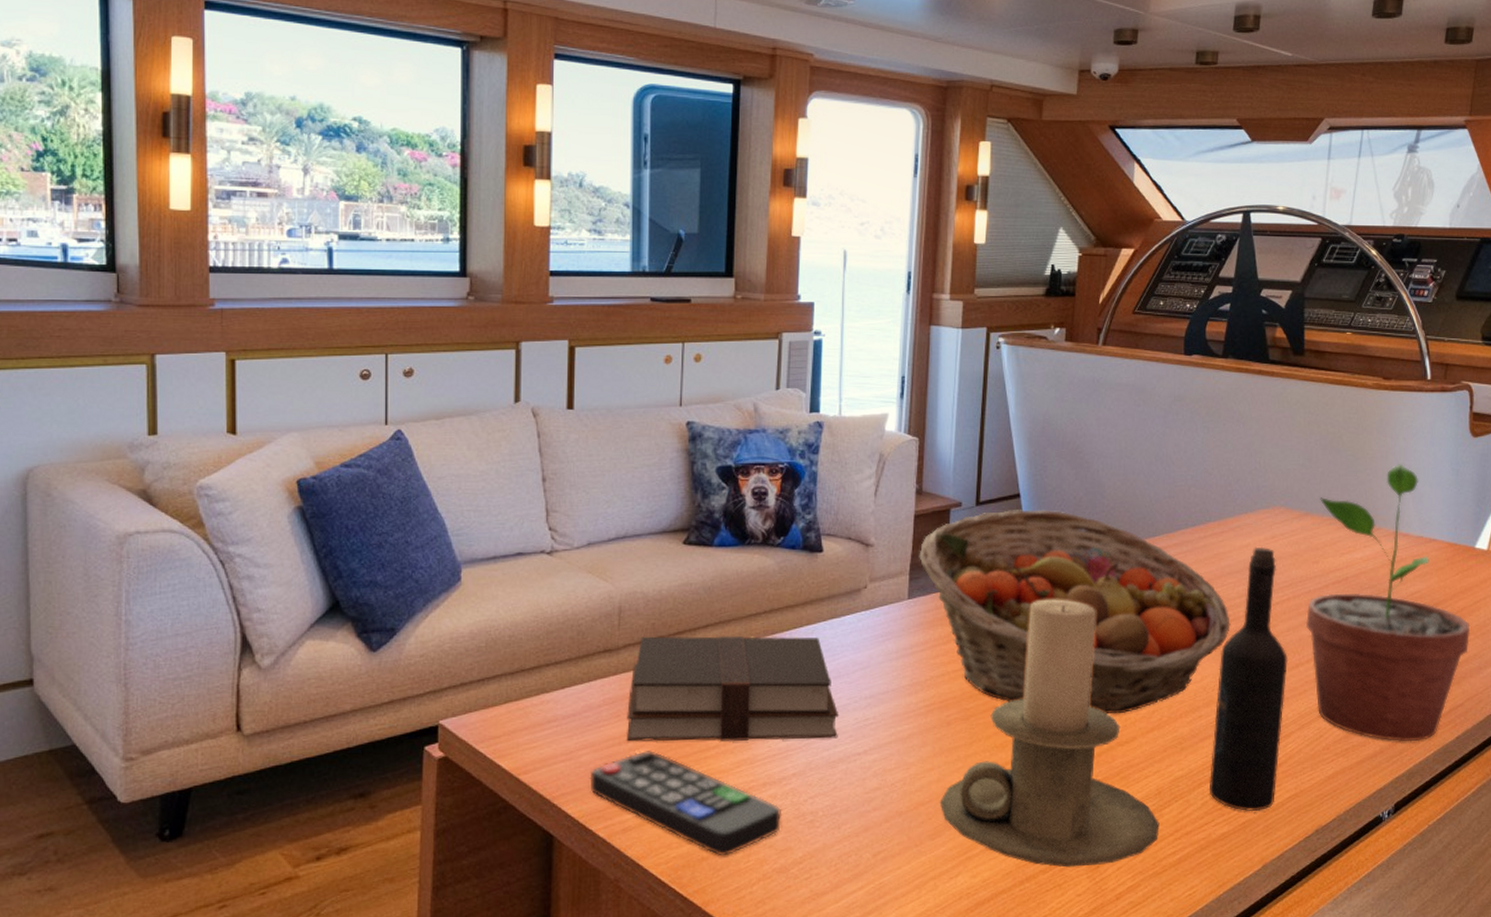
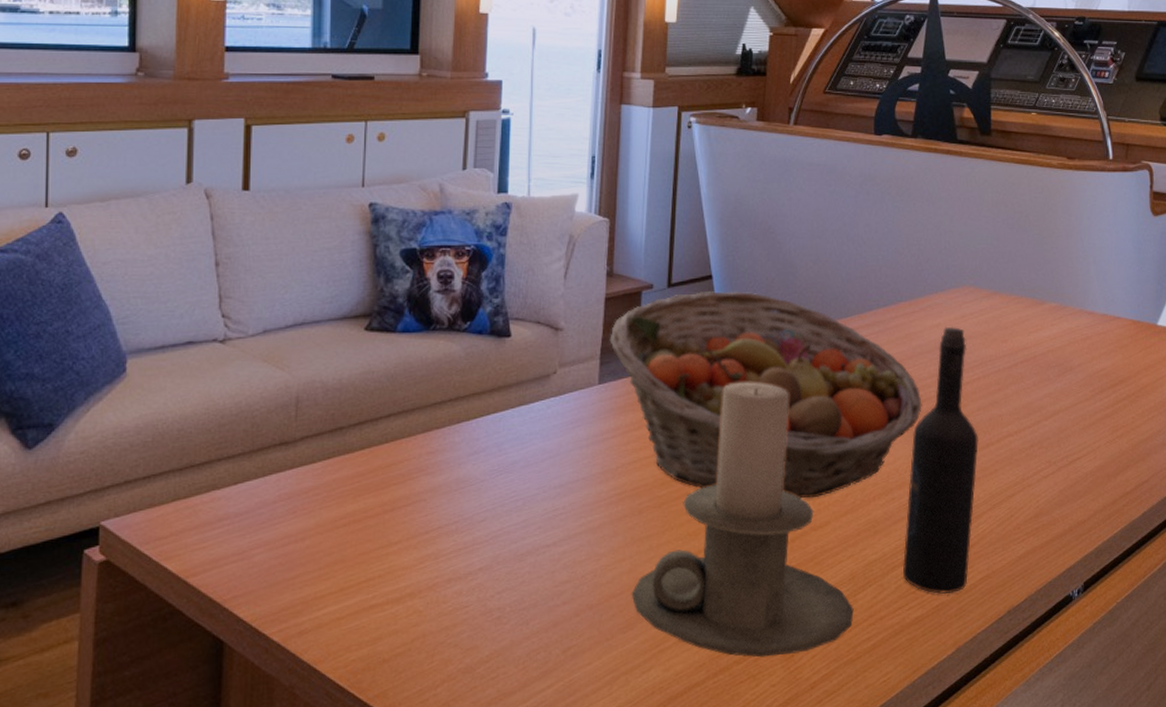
remote control: present [590,751,781,856] -> none [263,548,467,657]
bible: present [626,636,839,742] -> none [302,425,528,539]
potted plant: present [1306,463,1471,742] -> none [996,242,1154,520]

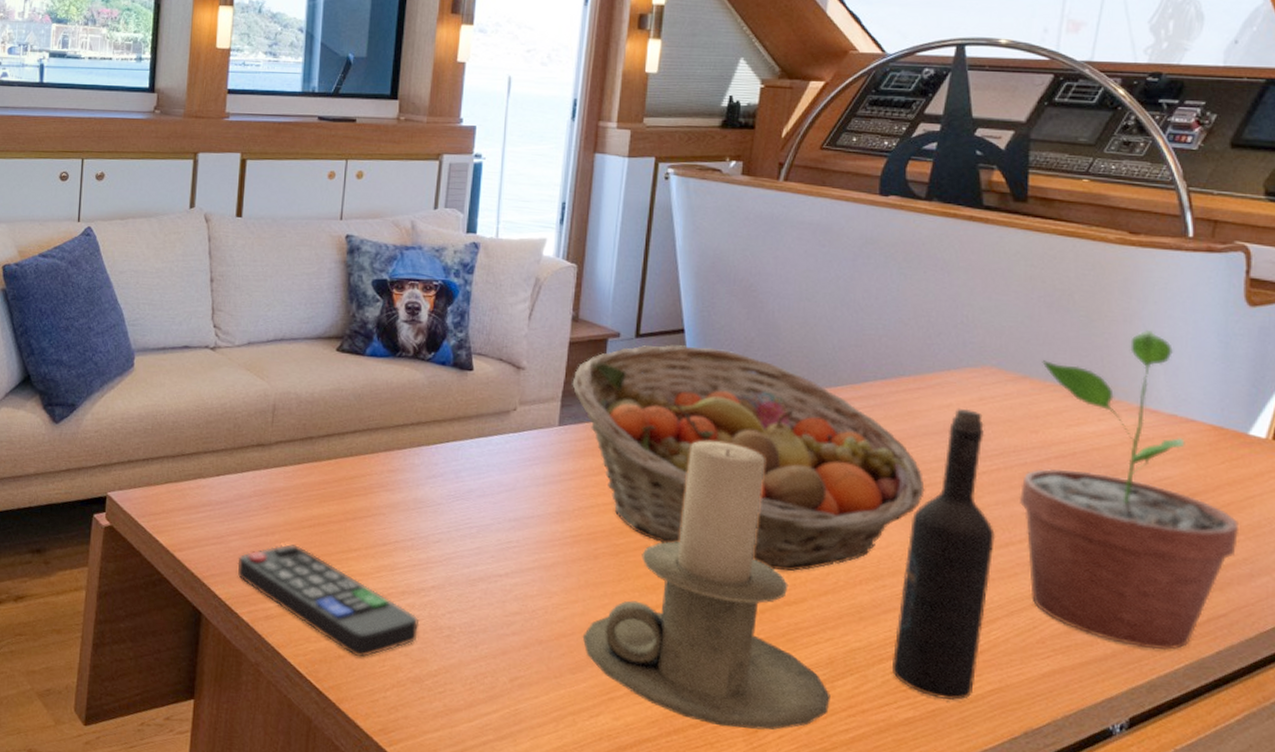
remote control: none [263,548,467,657] -> present [237,544,418,658]
potted plant: none [996,242,1154,520] -> present [1020,329,1240,651]

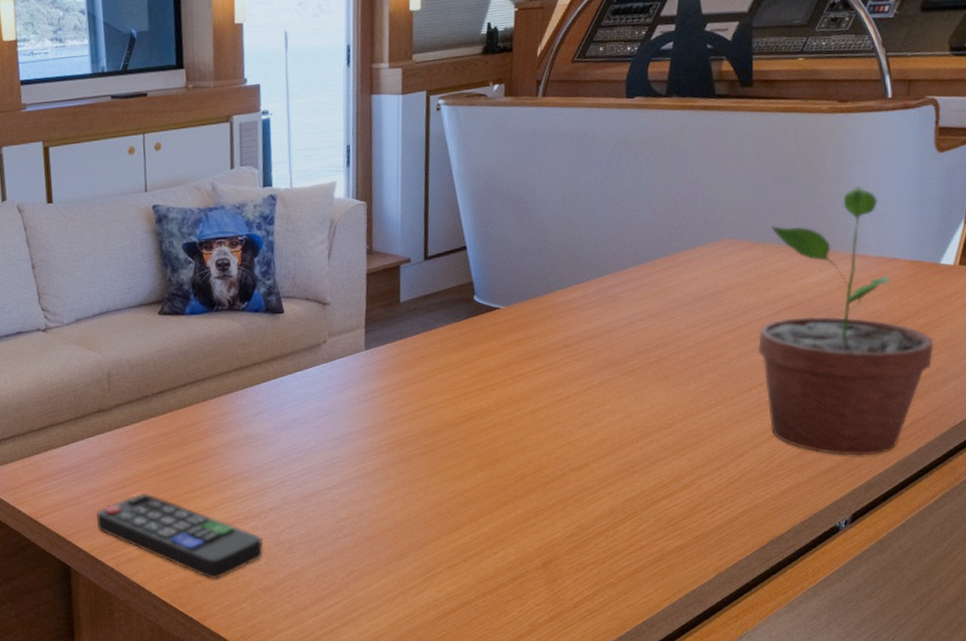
fruit basket: present [572,345,925,572] -> none [373,259,680,444]
candle holder: present [582,440,831,730] -> none [404,341,614,581]
wine bottle: present [891,408,995,700] -> none [661,278,739,527]

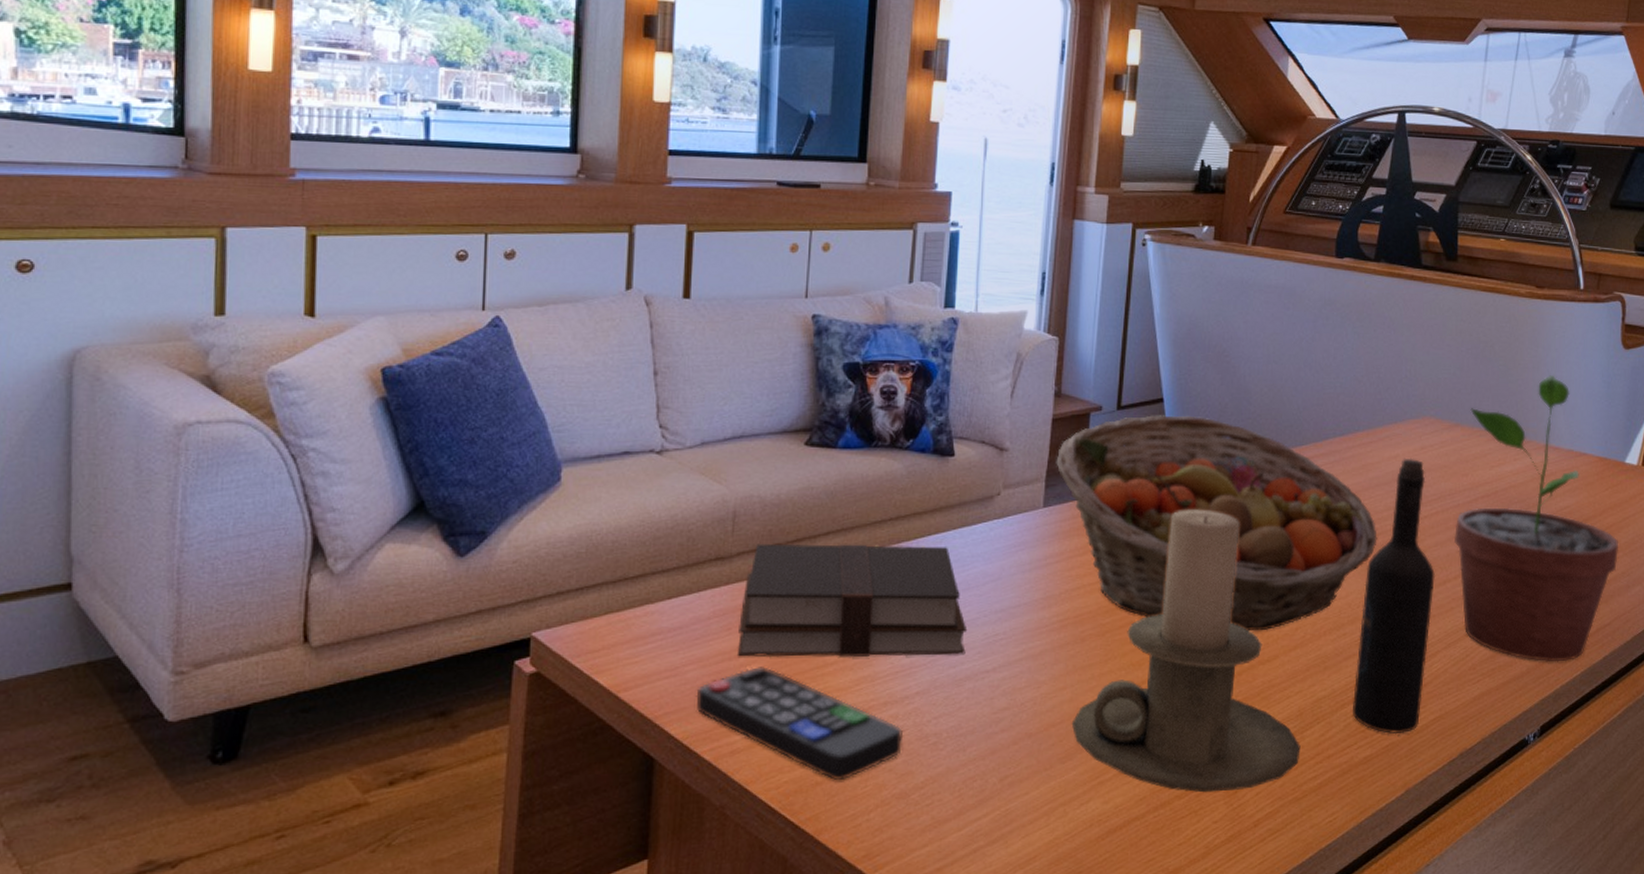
bible: none [122,389,309,487] -> present [737,543,968,657]
fruit basket: none [373,259,680,444] -> present [1056,415,1377,632]
candle holder: none [404,341,614,581] -> present [1071,509,1301,793]
wine bottle: none [661,278,739,527] -> present [1352,458,1435,735]

